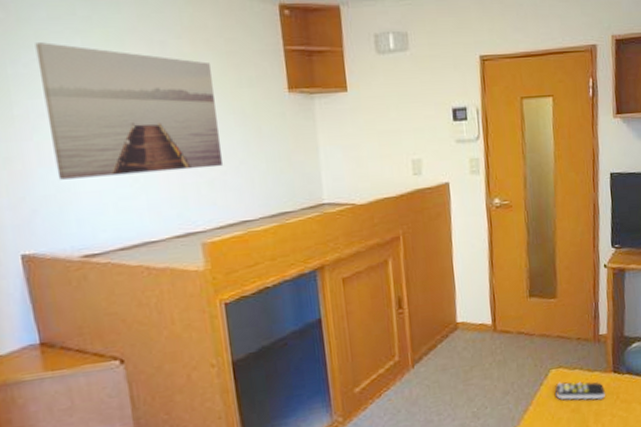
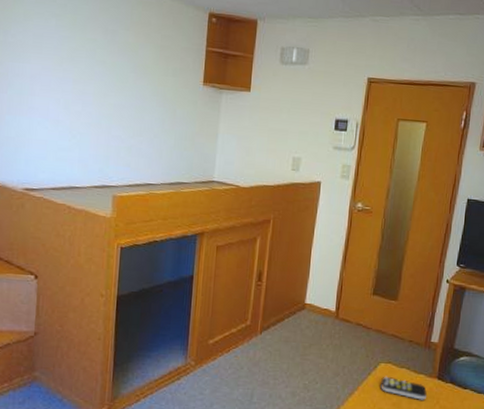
wall art: present [35,42,224,180] -> none [19,20,146,137]

